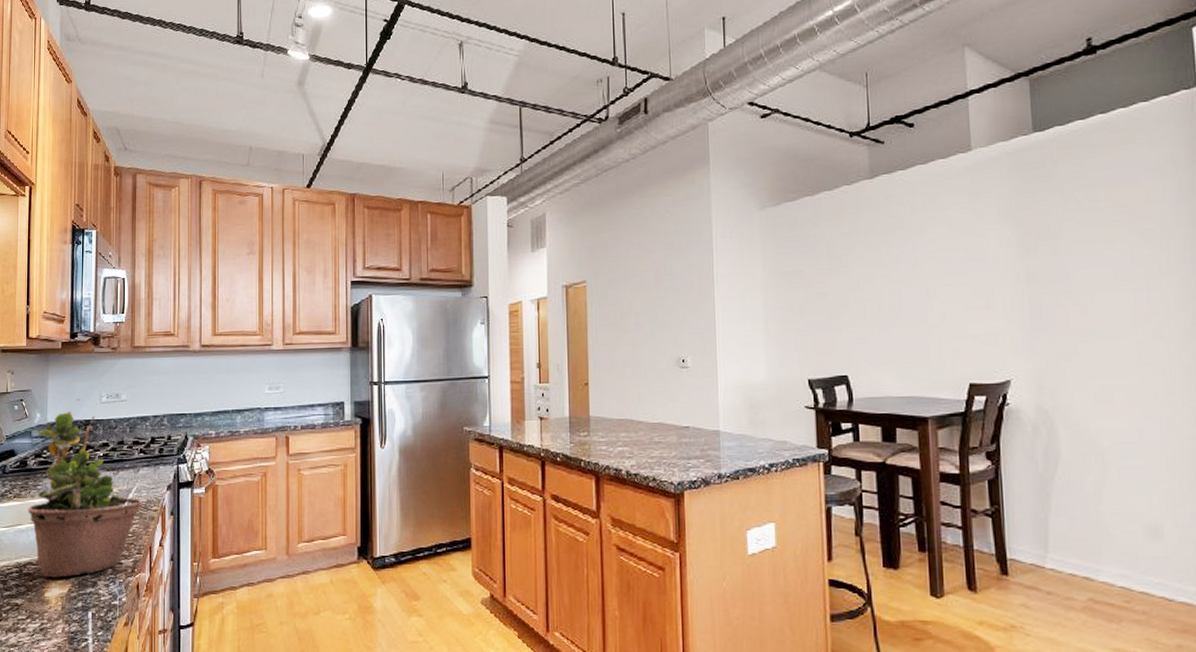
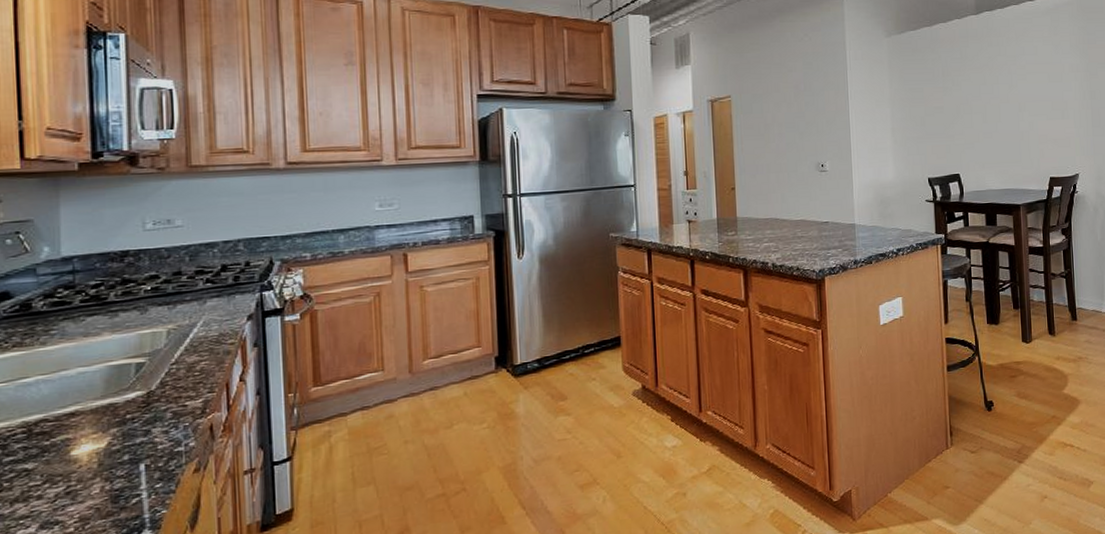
potted plant: present [28,399,143,578] -> none [37,227,214,434]

